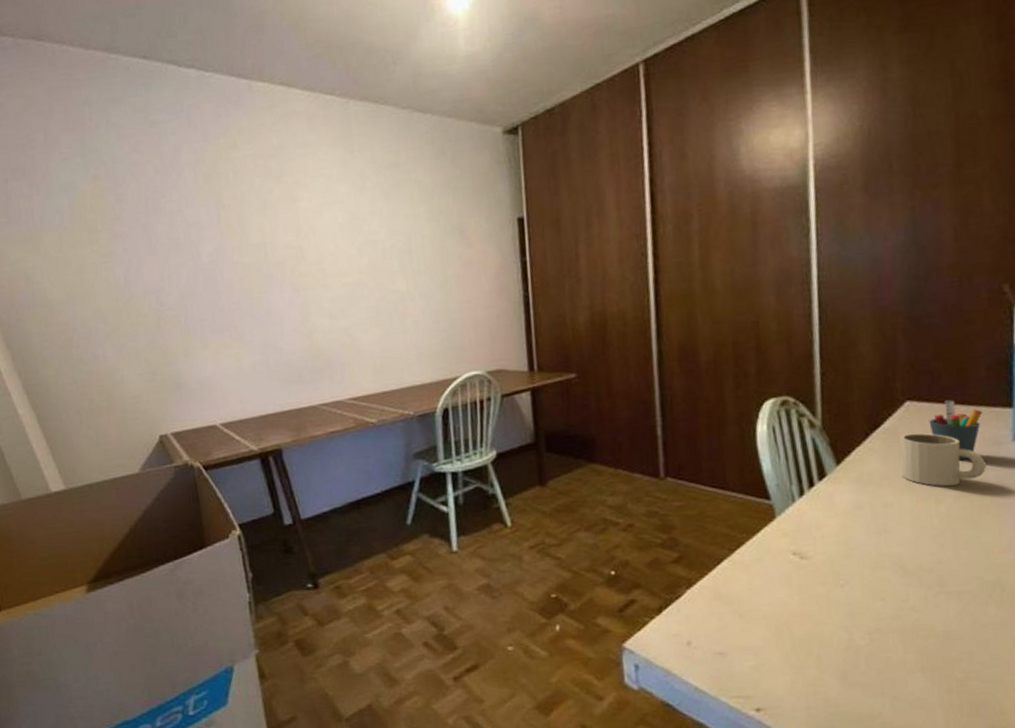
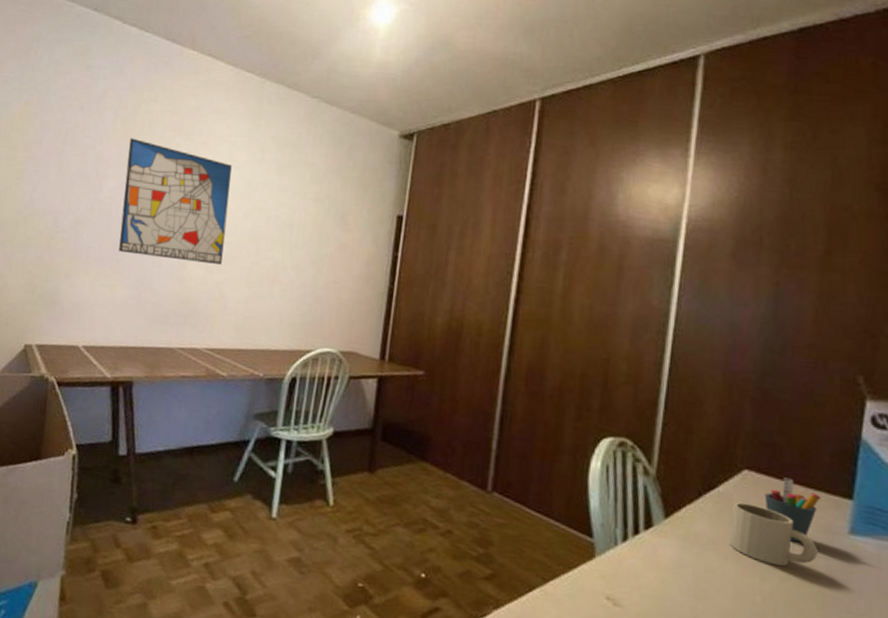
wall art: none [216,192,346,318] -> present [118,138,232,264]

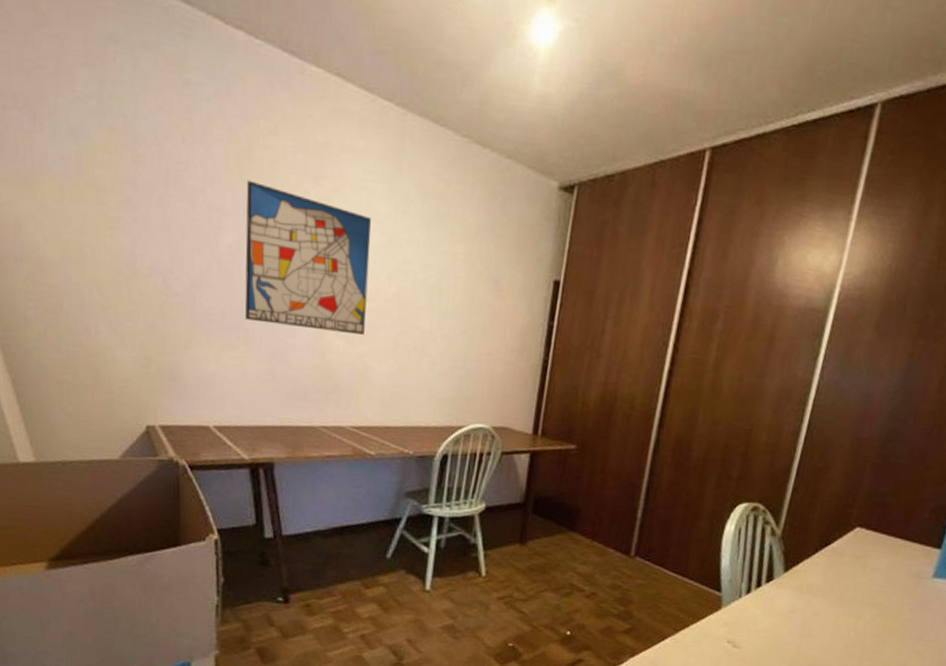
mug: present [729,502,818,567] -> none [835,555,906,607]
pen holder: present [764,477,822,543] -> none [869,532,916,587]

